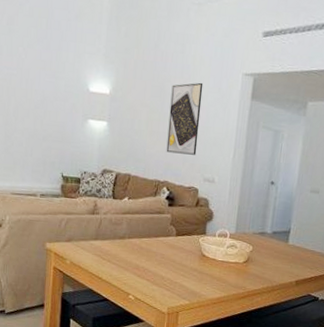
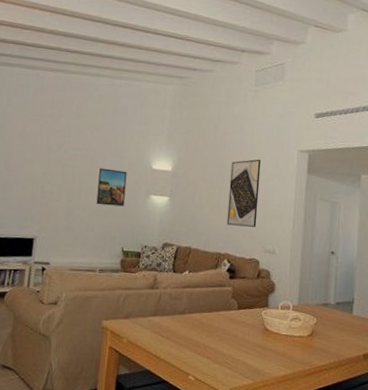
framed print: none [33,89,64,131] -> present [96,168,127,207]

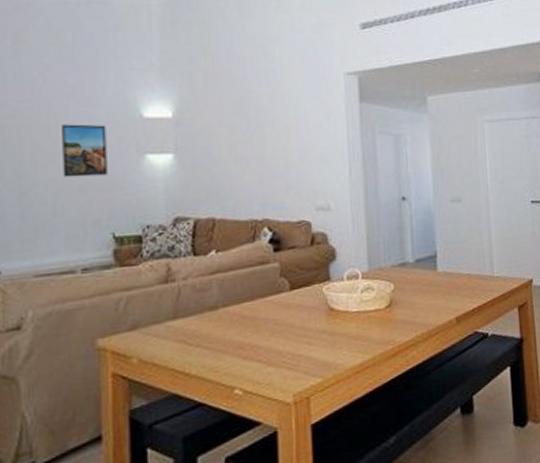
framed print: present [226,159,261,227] -> none [257,89,302,182]

